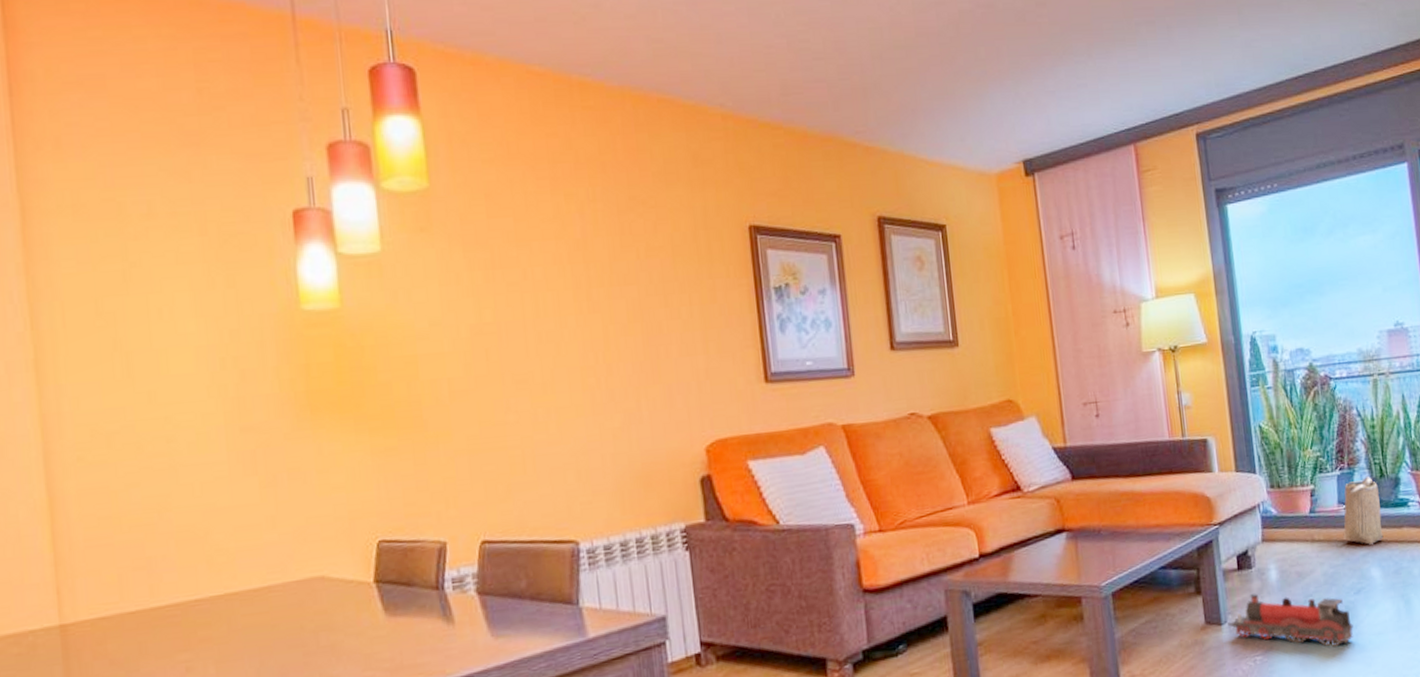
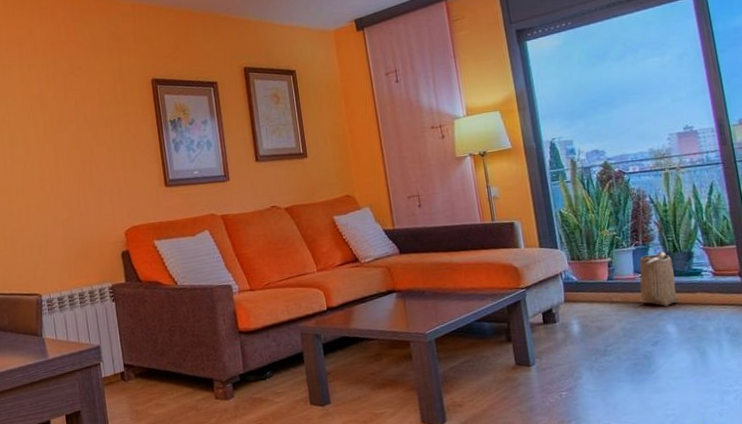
toy train: present [1228,594,1353,647] -> none [536,343,651,387]

